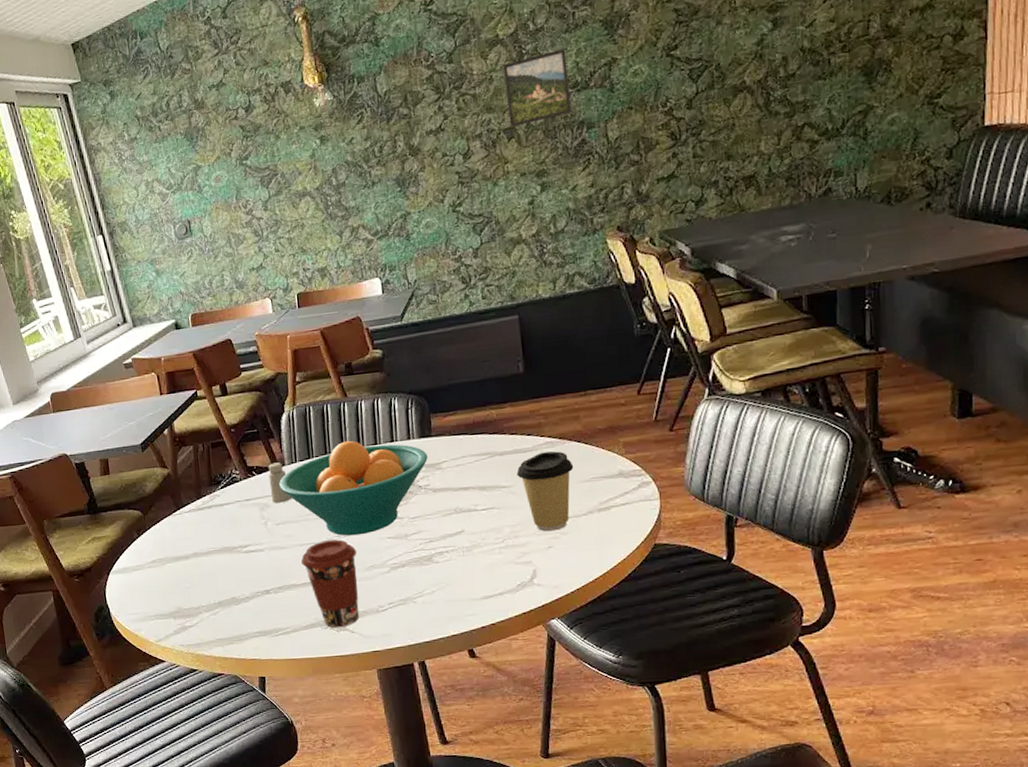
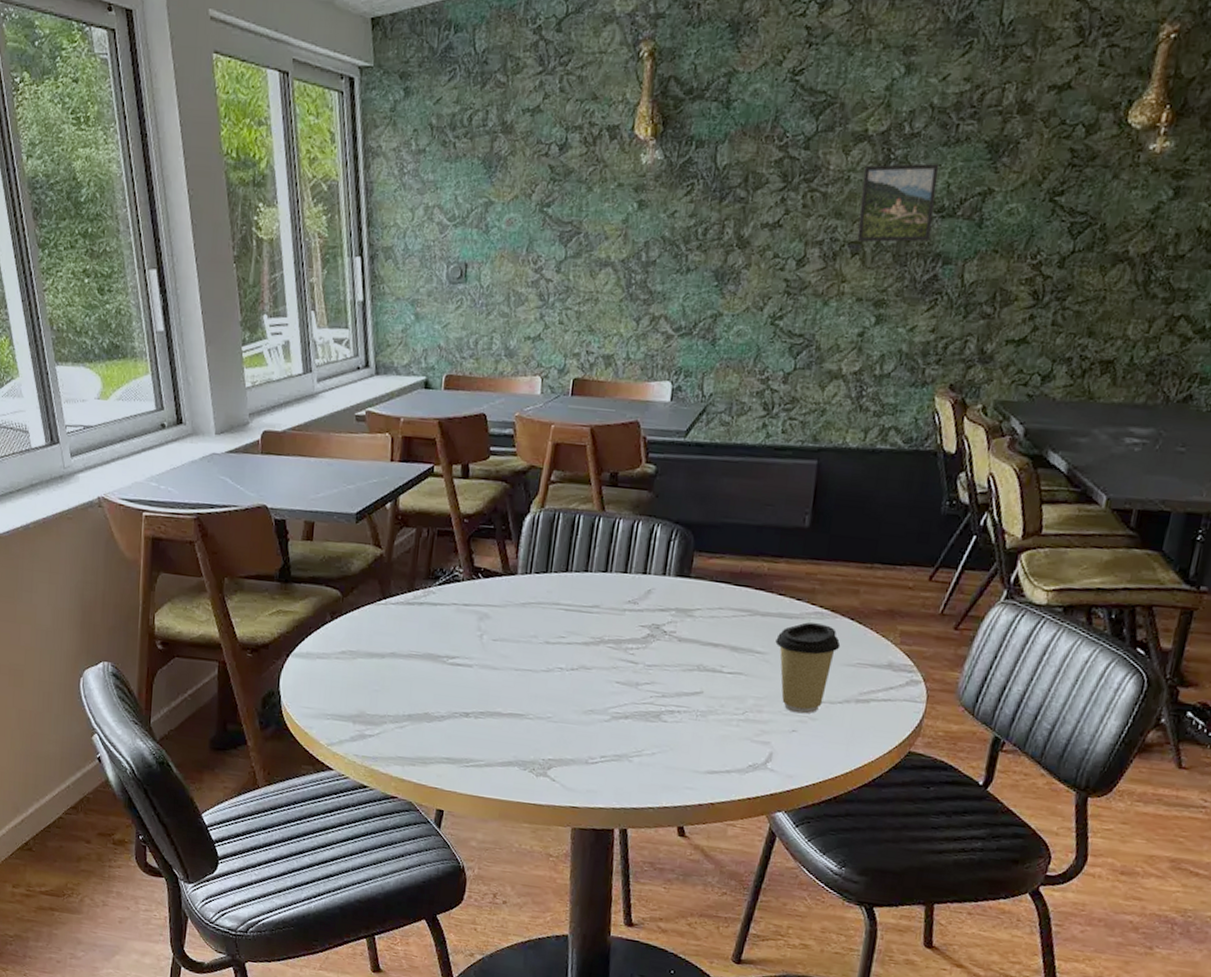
saltshaker: present [268,462,292,503] -> none [493,568,517,617]
fruit bowl: present [279,440,428,536] -> none [506,561,681,673]
coffee cup: present [301,539,360,628] -> none [512,670,577,773]

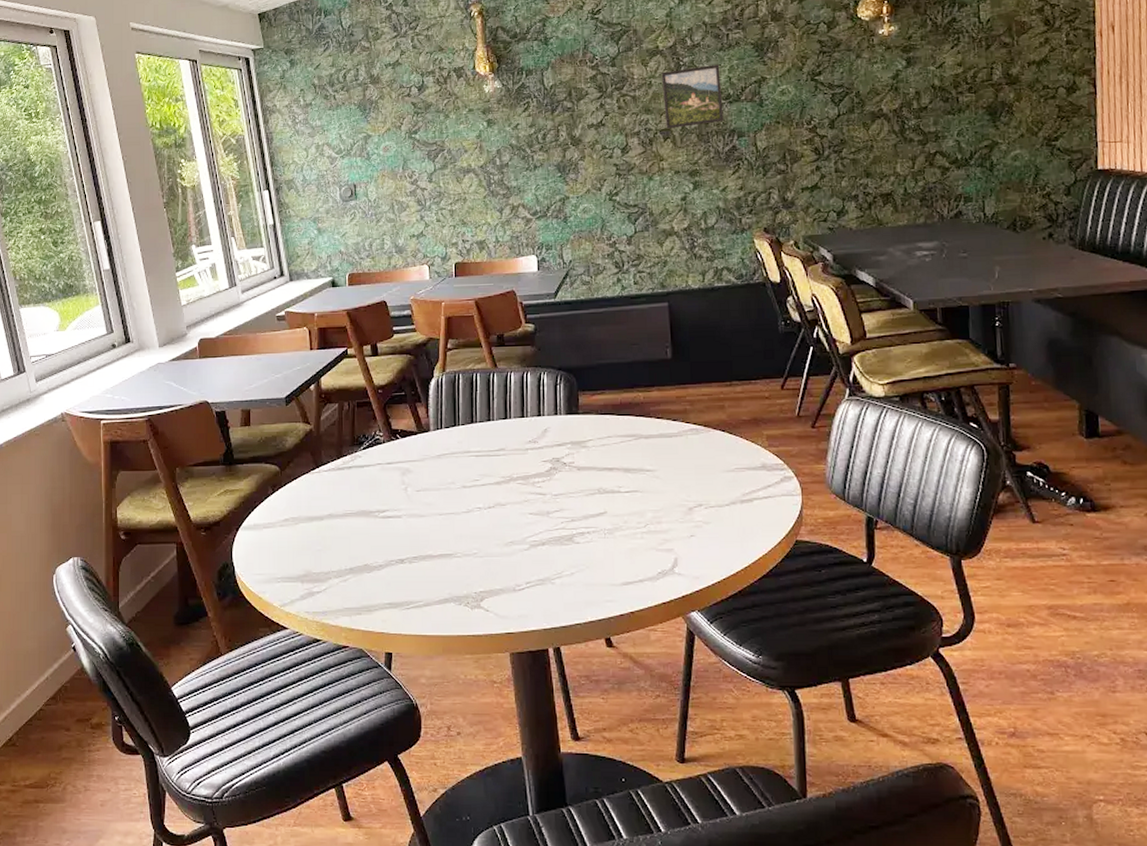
coffee cup: present [775,622,841,714] -> none [661,439,718,520]

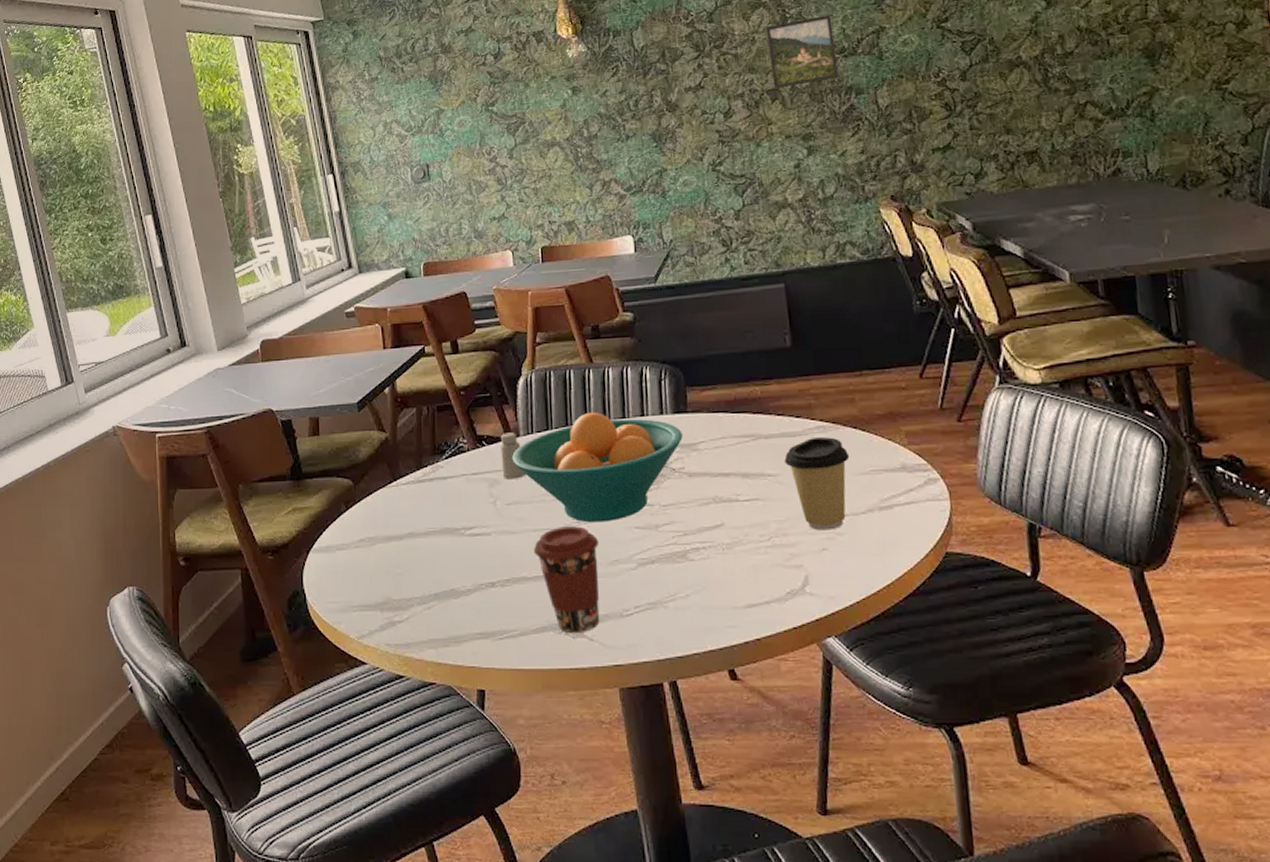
saltshaker: none [413,427,434,469] -> present [500,432,526,480]
fruit bowl: none [423,411,574,509] -> present [512,411,683,523]
coffee cup: none [439,511,496,605] -> present [534,526,600,634]
coffee cup: none [661,439,718,520] -> present [784,437,850,531]

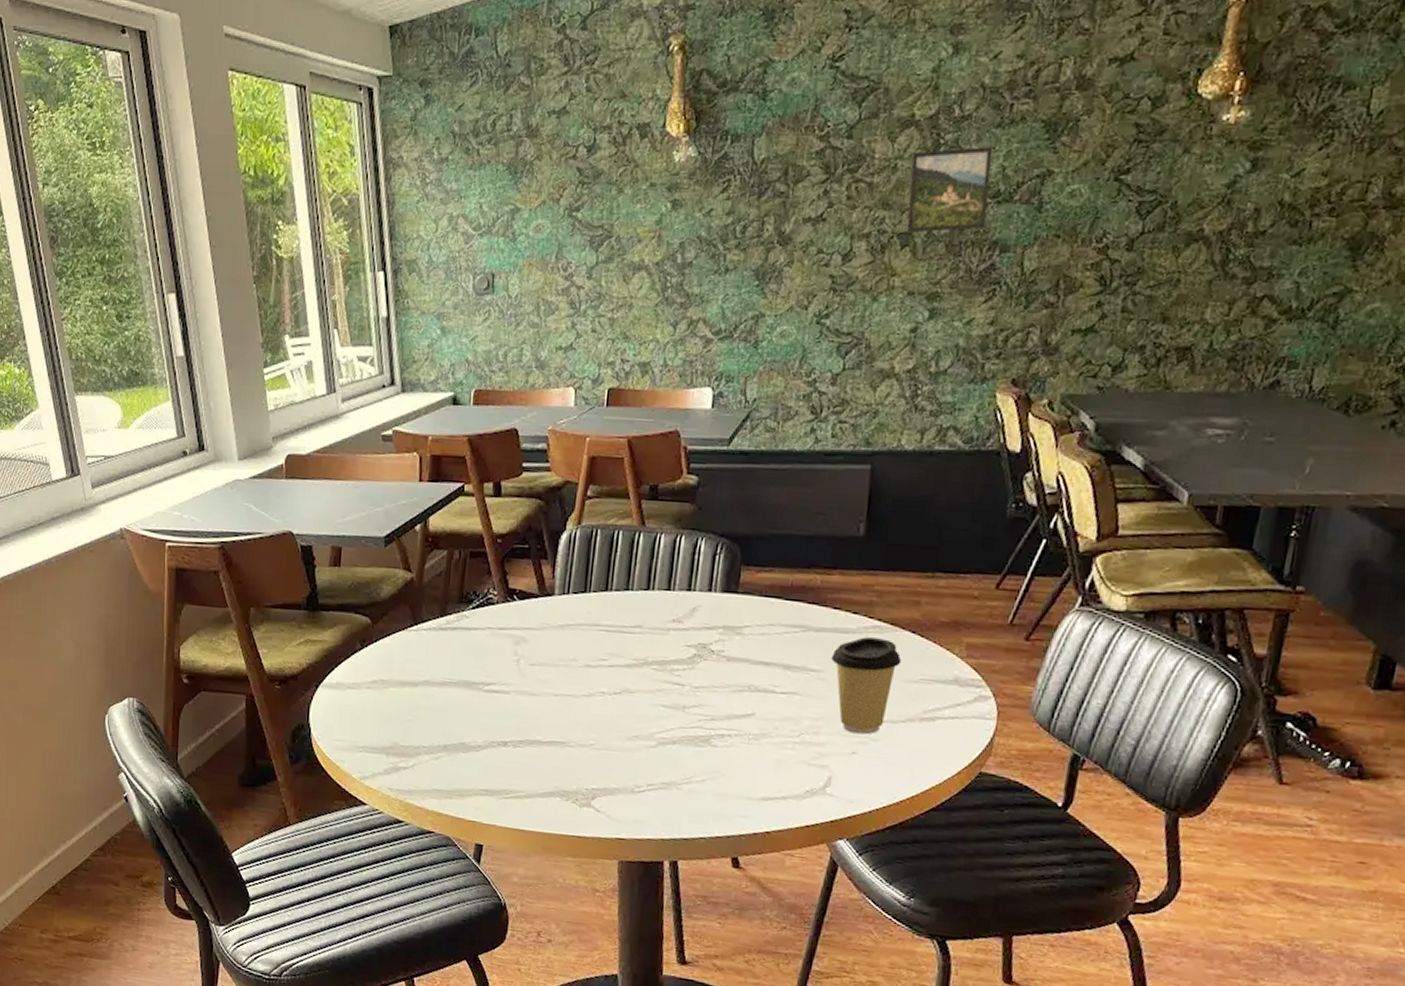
saltshaker: present [500,432,526,480] -> none [530,589,555,640]
fruit bowl: present [512,411,683,523] -> none [543,579,729,696]
coffee cup: present [534,526,600,634] -> none [552,695,621,803]

